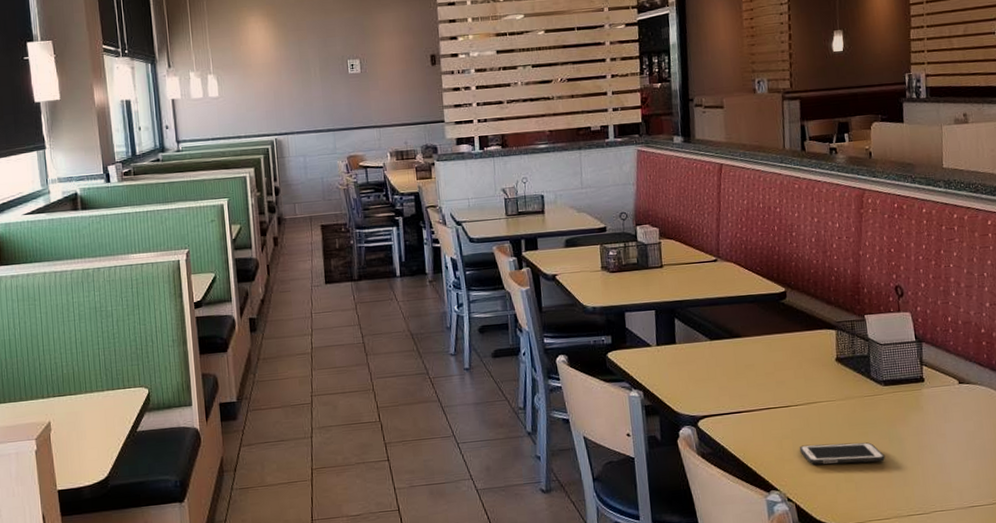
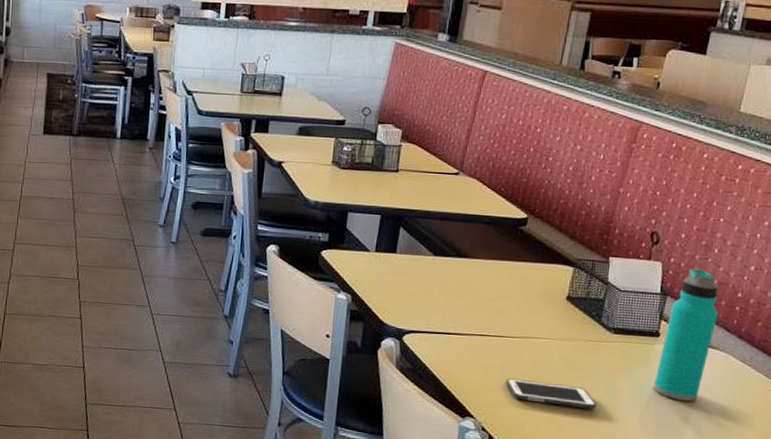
water bottle: none [928,312,971,439] -> present [653,268,719,401]

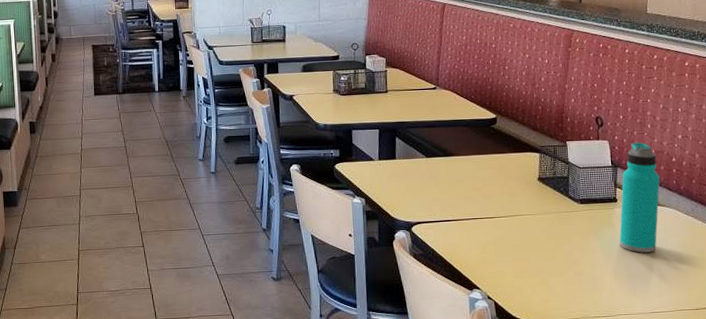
cell phone: present [505,378,596,410] -> none [500,251,577,270]

